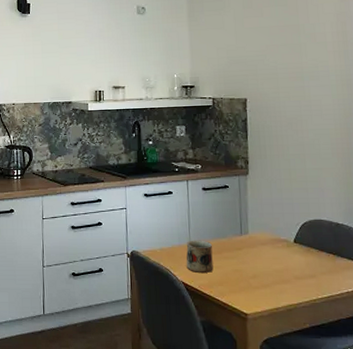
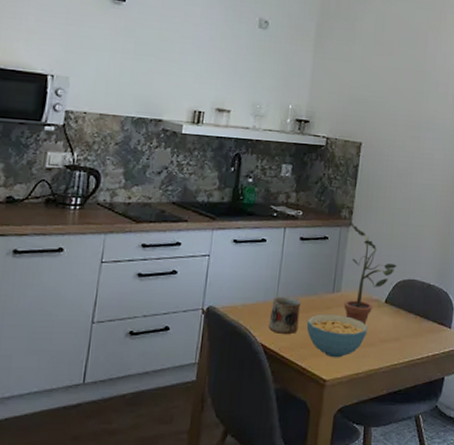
cereal bowl: none [220,254,281,294] -> present [306,314,368,358]
potted plant: none [246,170,301,263] -> present [344,222,397,325]

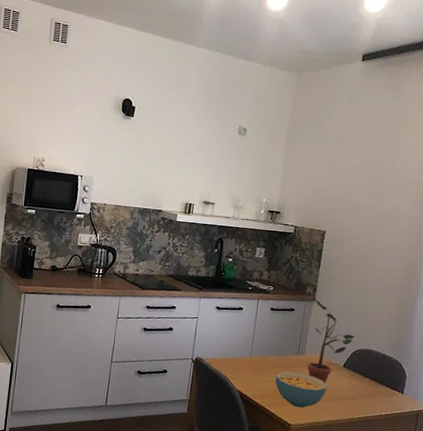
mug: present [268,296,300,334] -> none [244,354,270,385]

